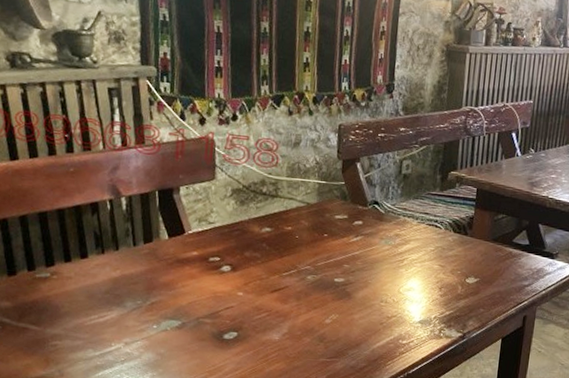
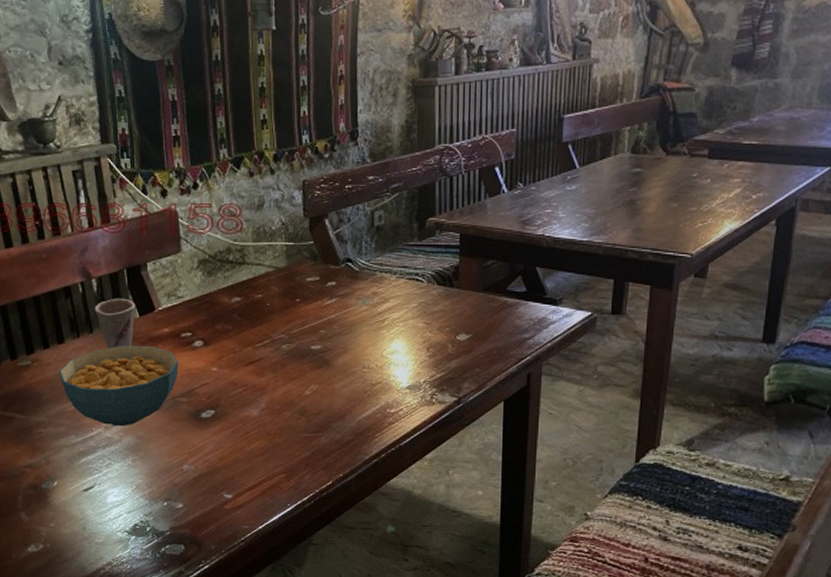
cereal bowl: none [80,264,205,343] -> present [59,345,179,427]
cup: none [122,218,166,267] -> present [94,298,136,349]

